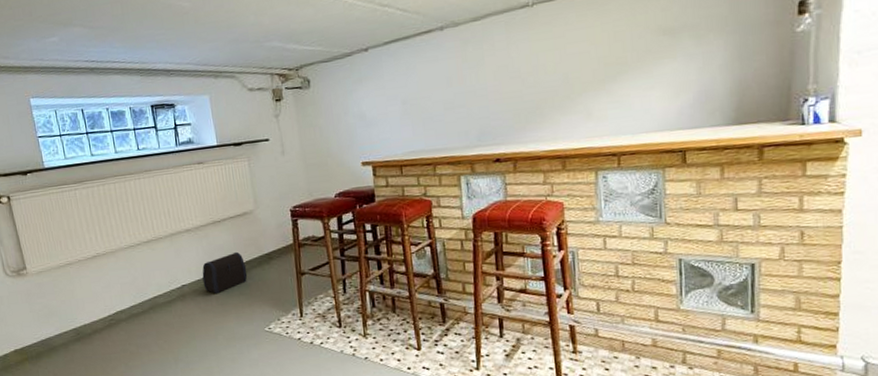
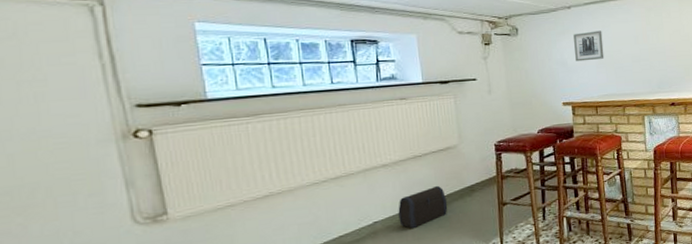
wall art: none [372,74,410,114] -> present [573,30,605,62]

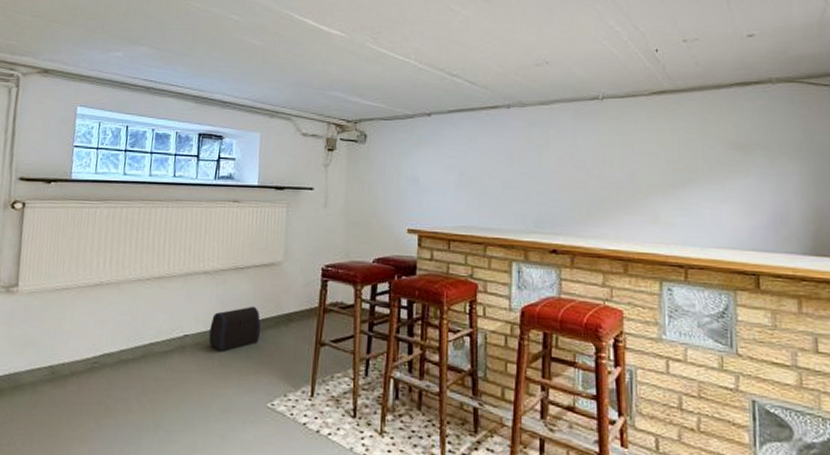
wall art: present [573,30,605,62] -> none [430,144,467,181]

